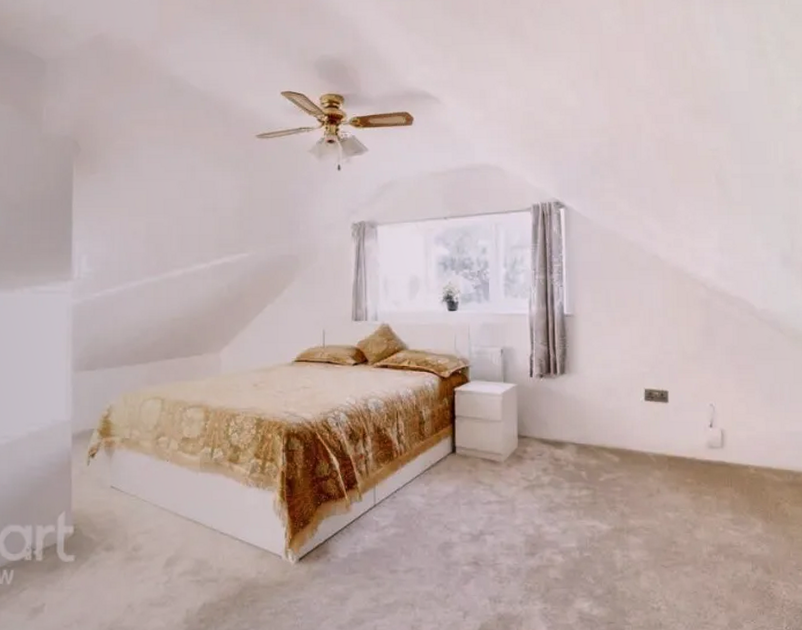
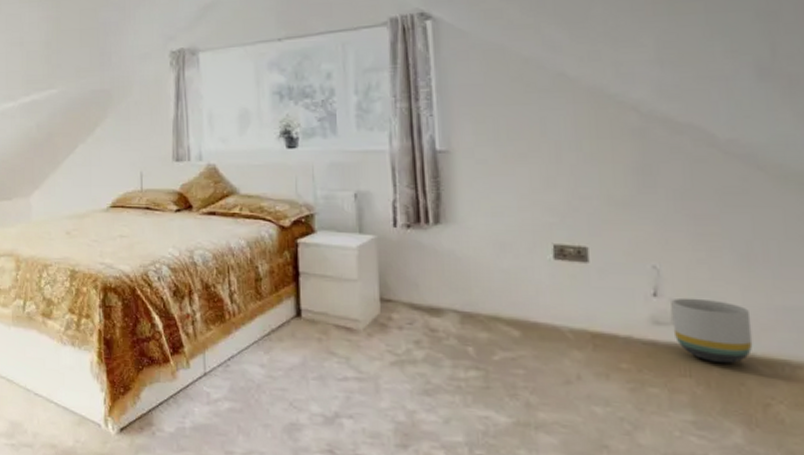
planter: none [721,427,771,475] -> present [671,297,753,364]

